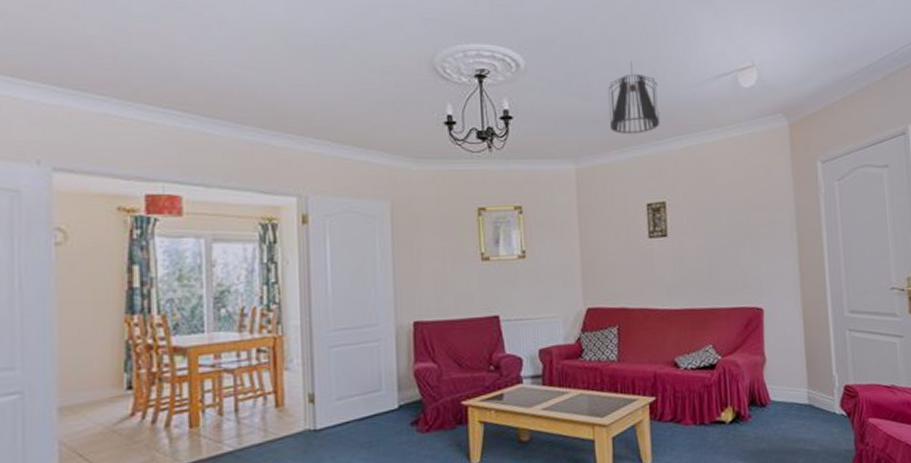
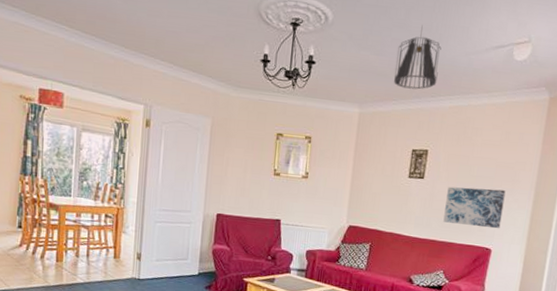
wall art: none [697,235,767,285] -> present [443,186,506,229]

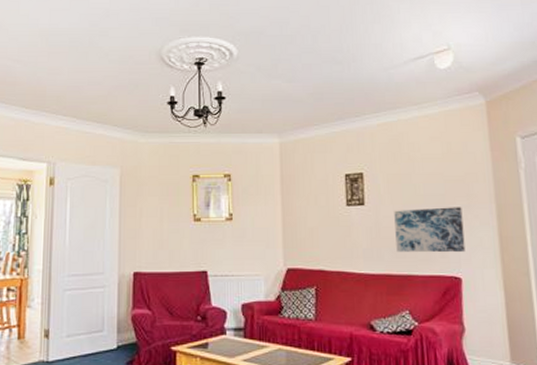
pendant light: present [394,25,442,90] -> none [311,47,359,111]

